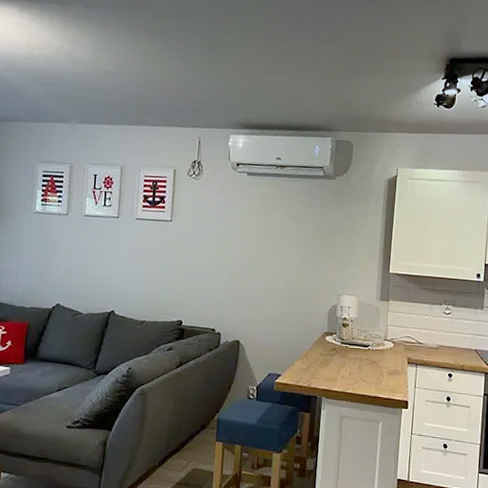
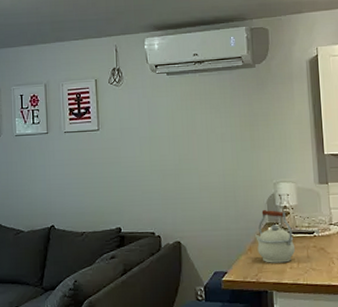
kettle: none [313,318,349,372] -> present [255,209,296,263]

